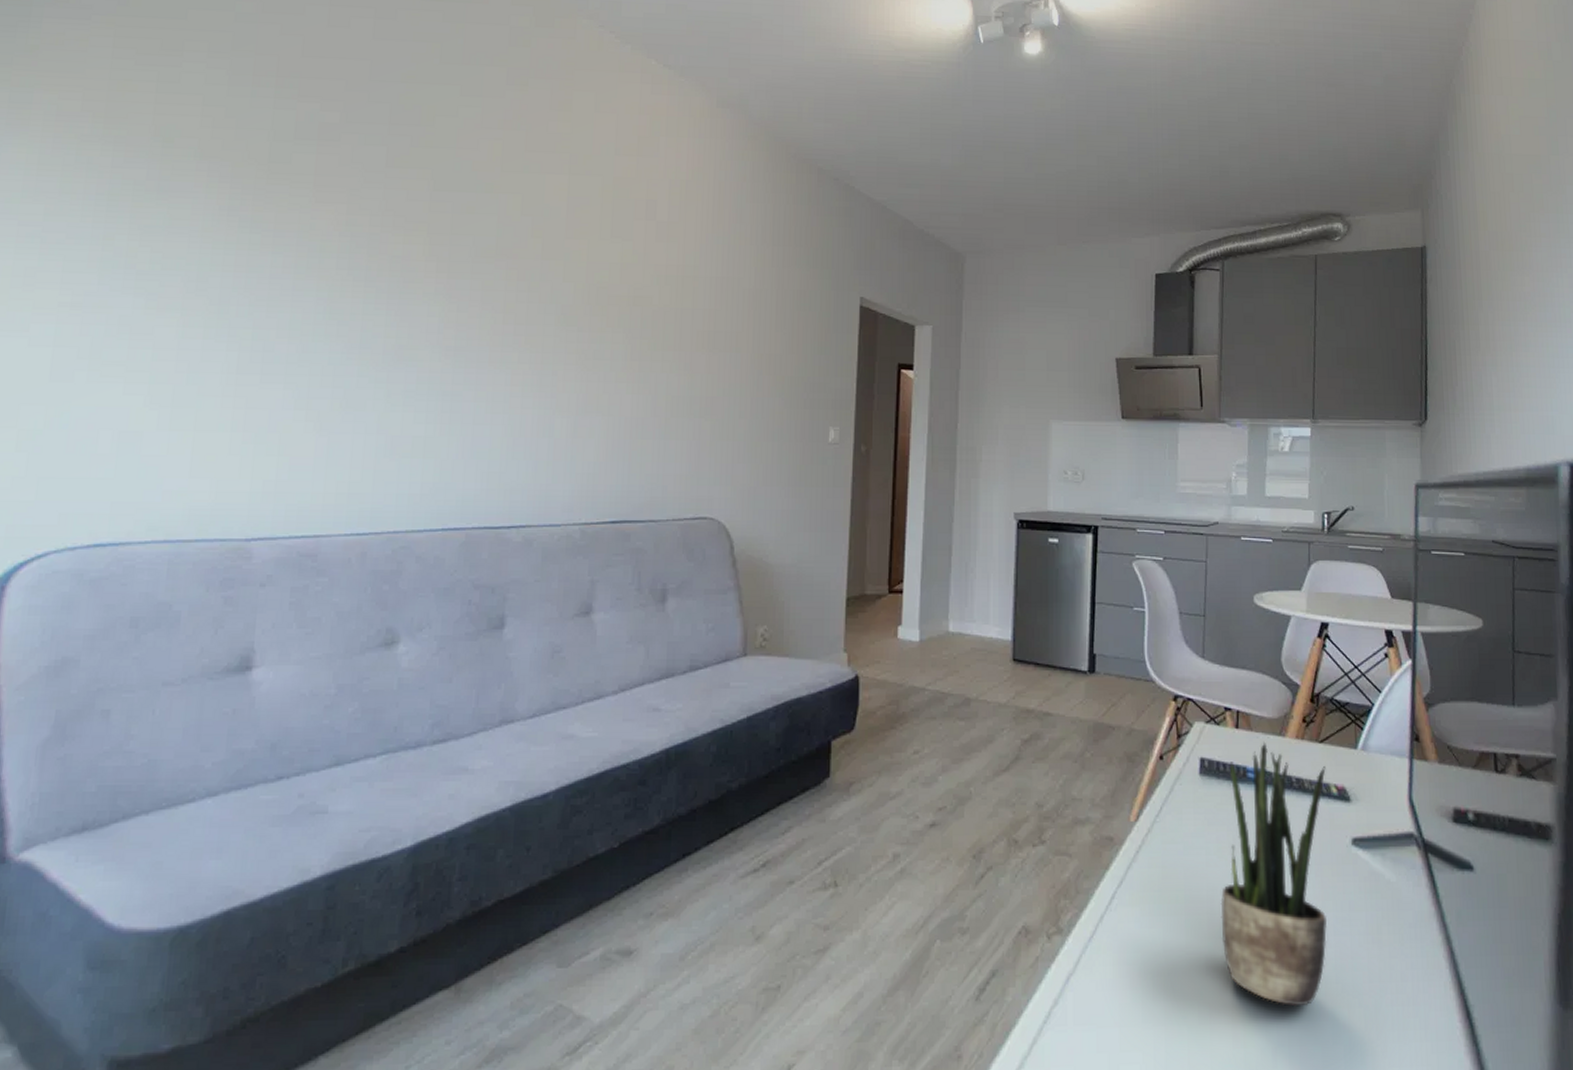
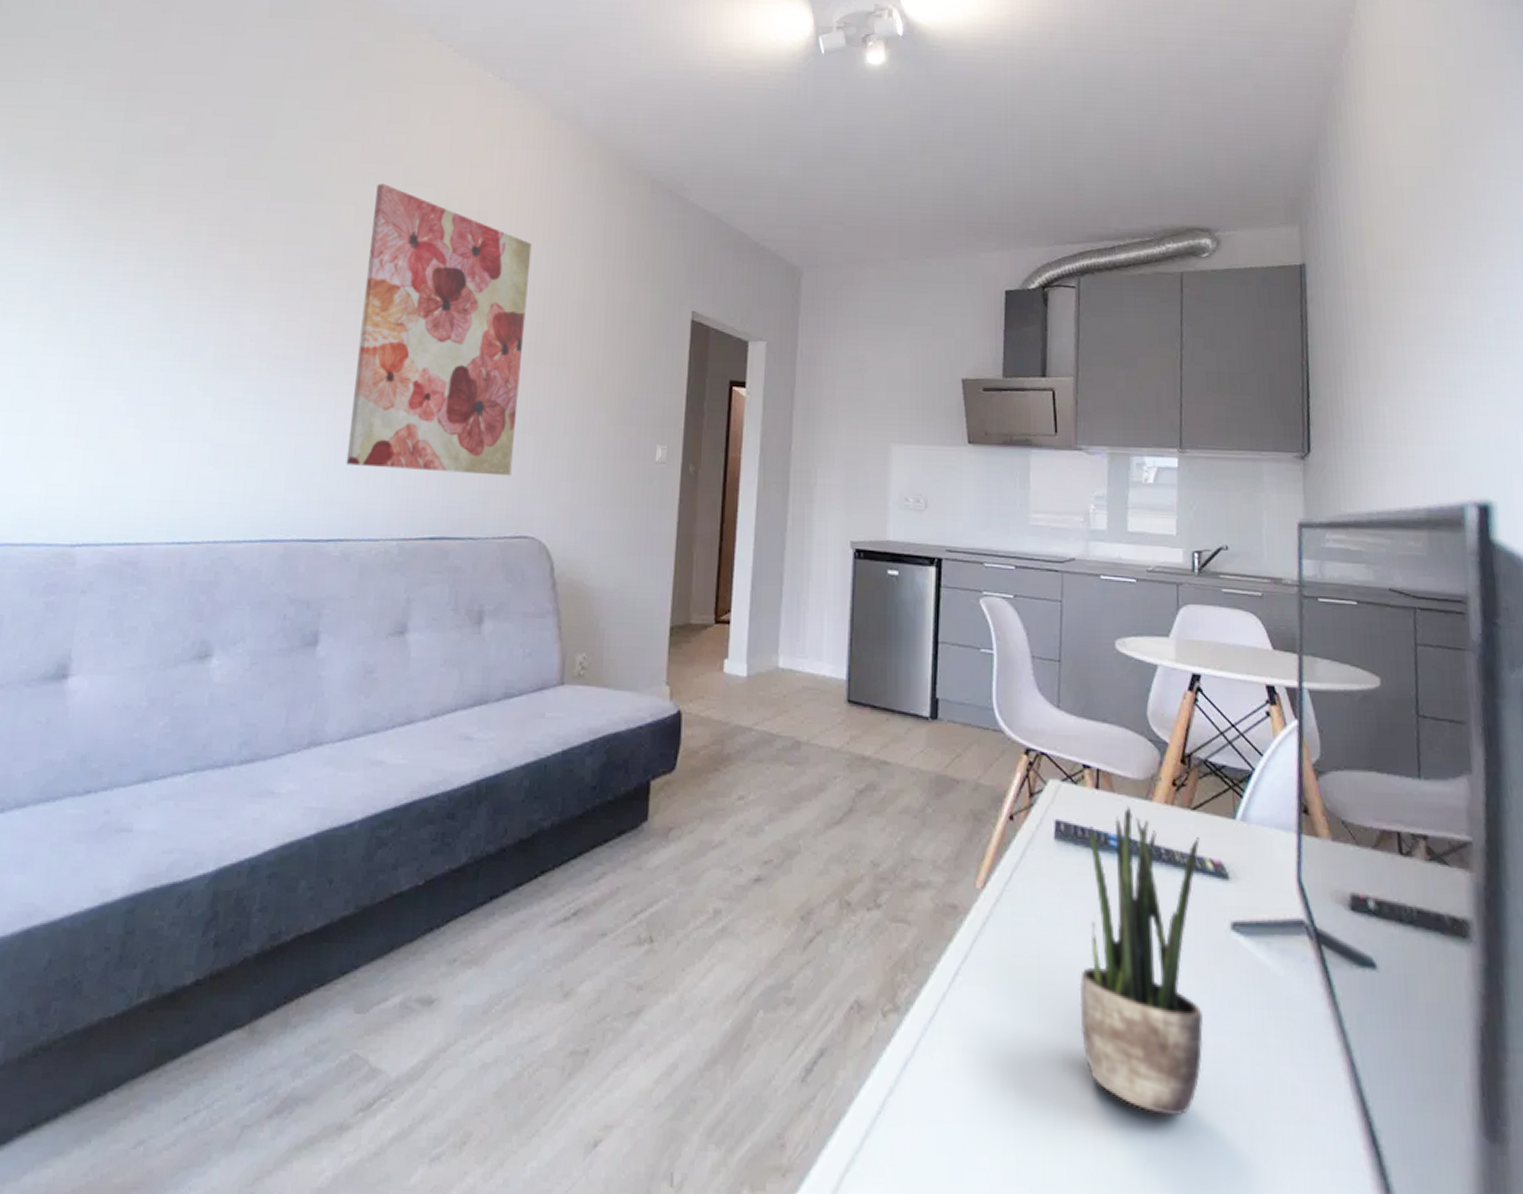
wall art: none [524,172,702,460] -> present [346,183,532,476]

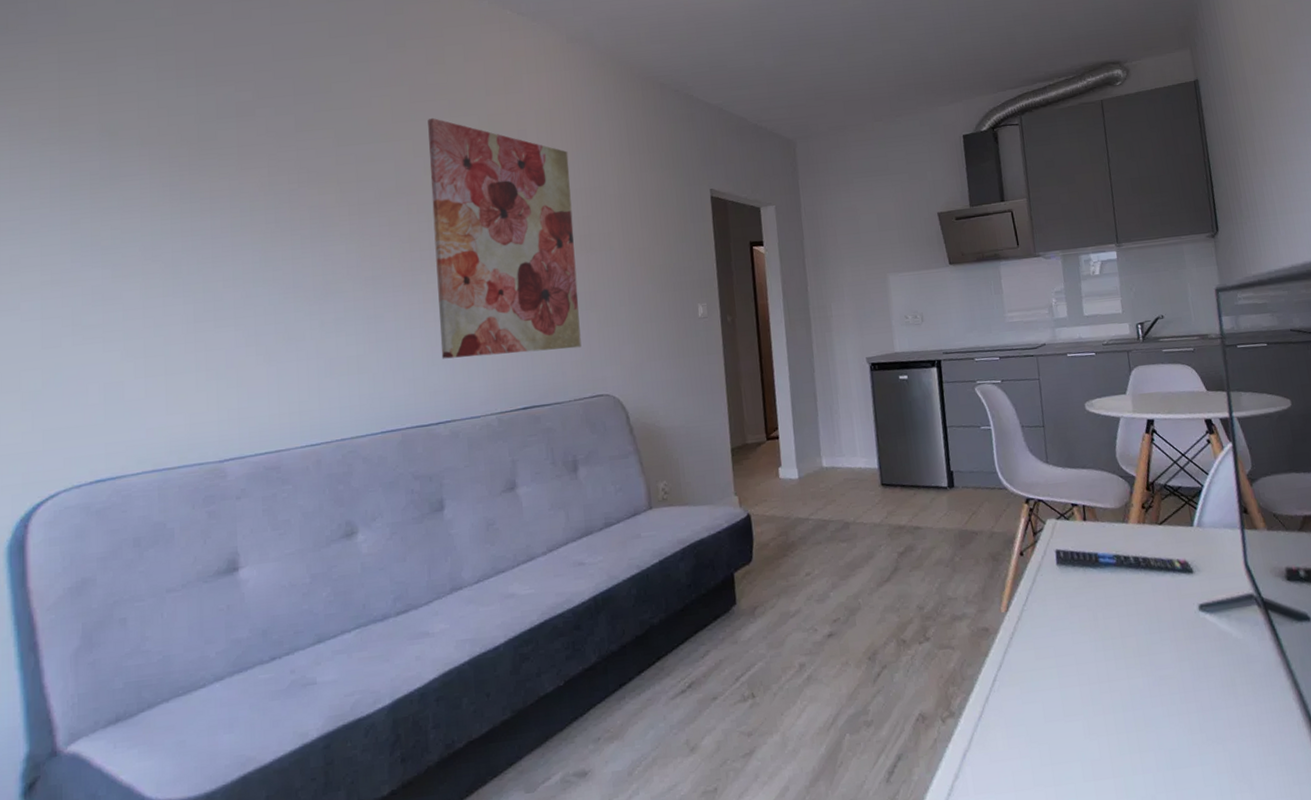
potted plant: present [1079,805,1204,1116] -> none [1083,529,1189,758]

